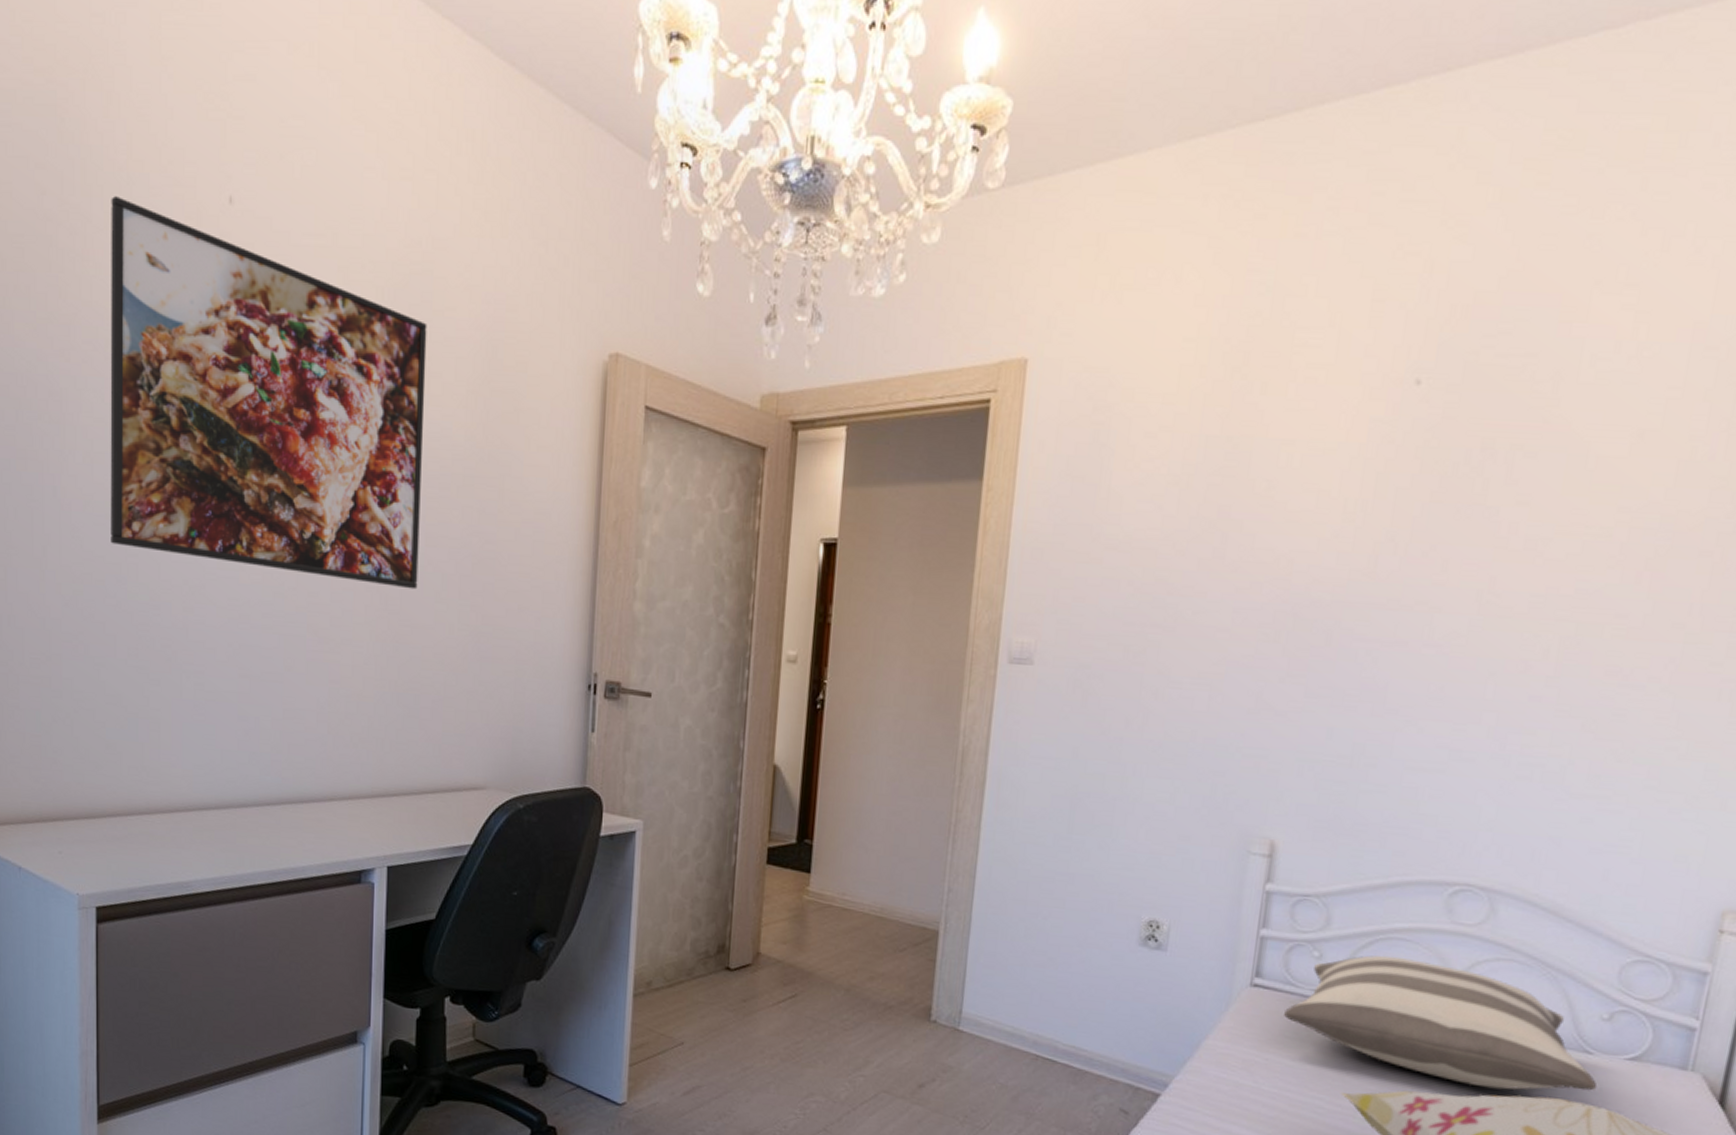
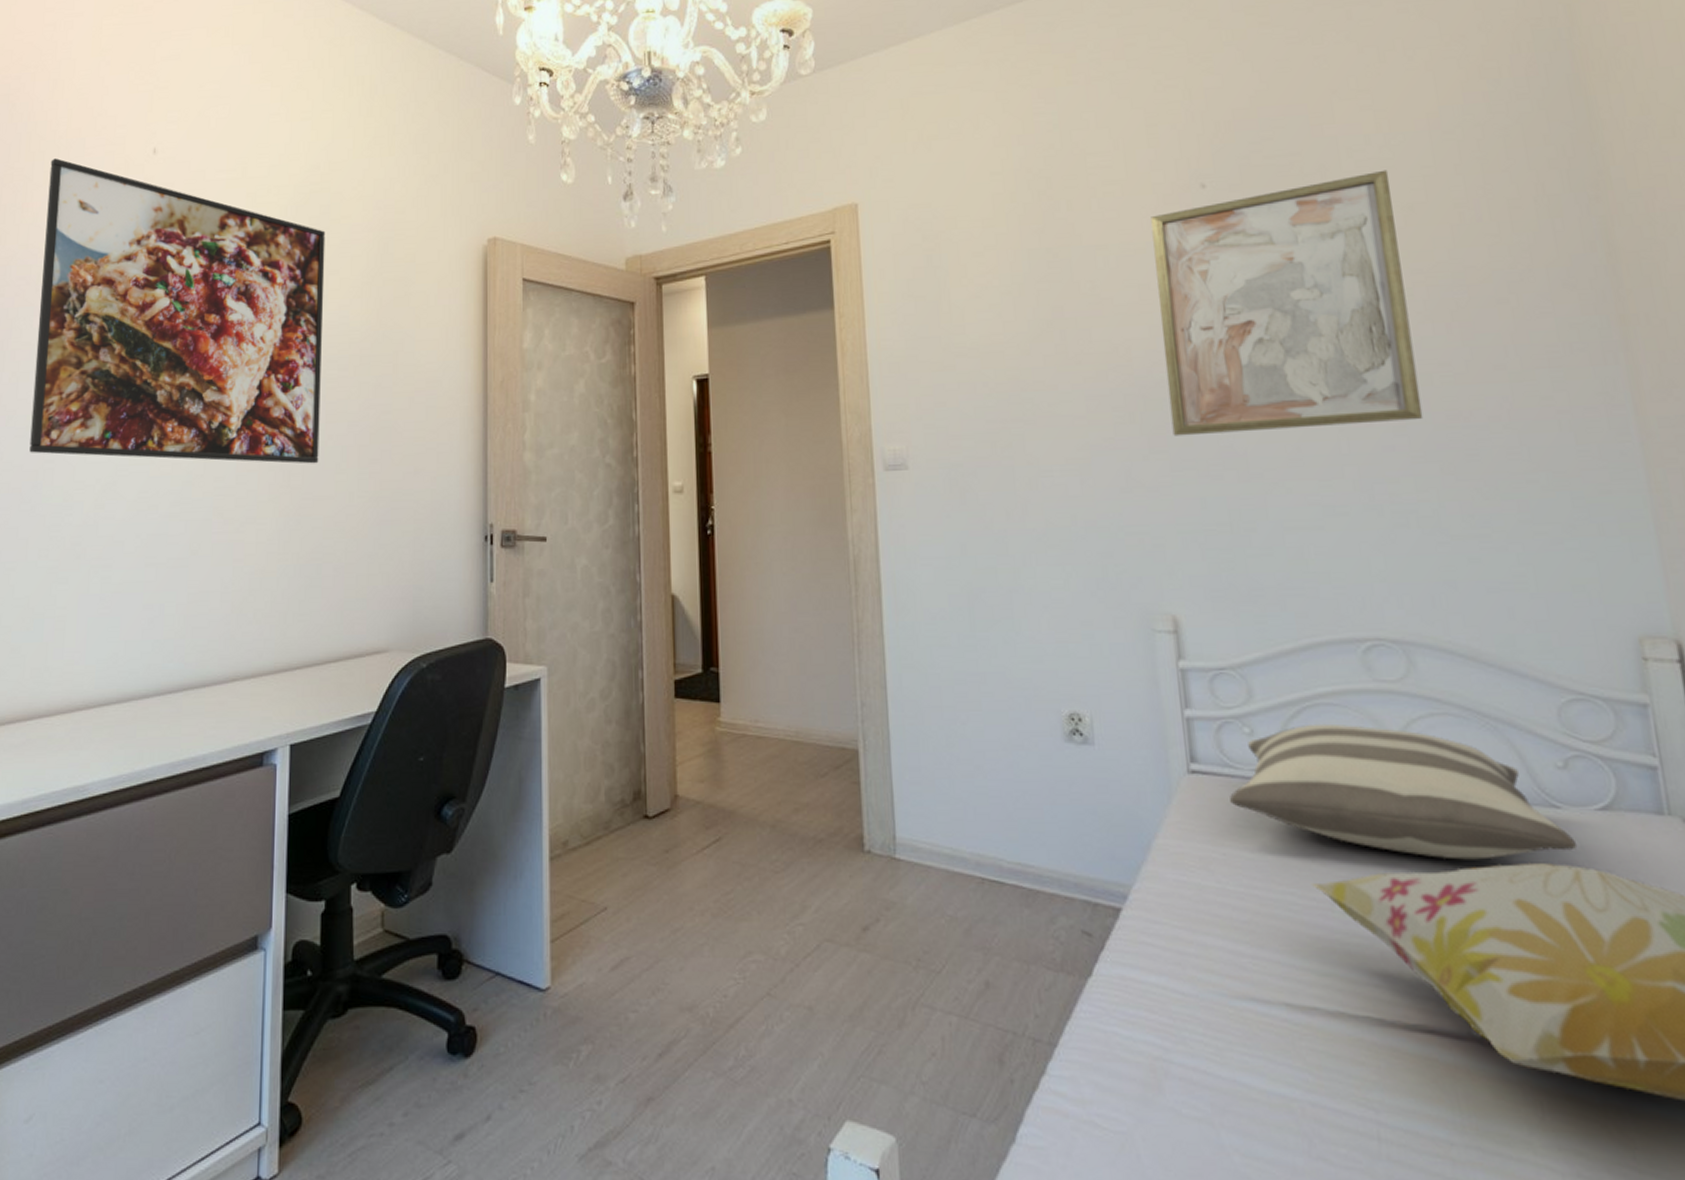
wall art: none [1316,386,1630,672] -> present [1151,170,1424,436]

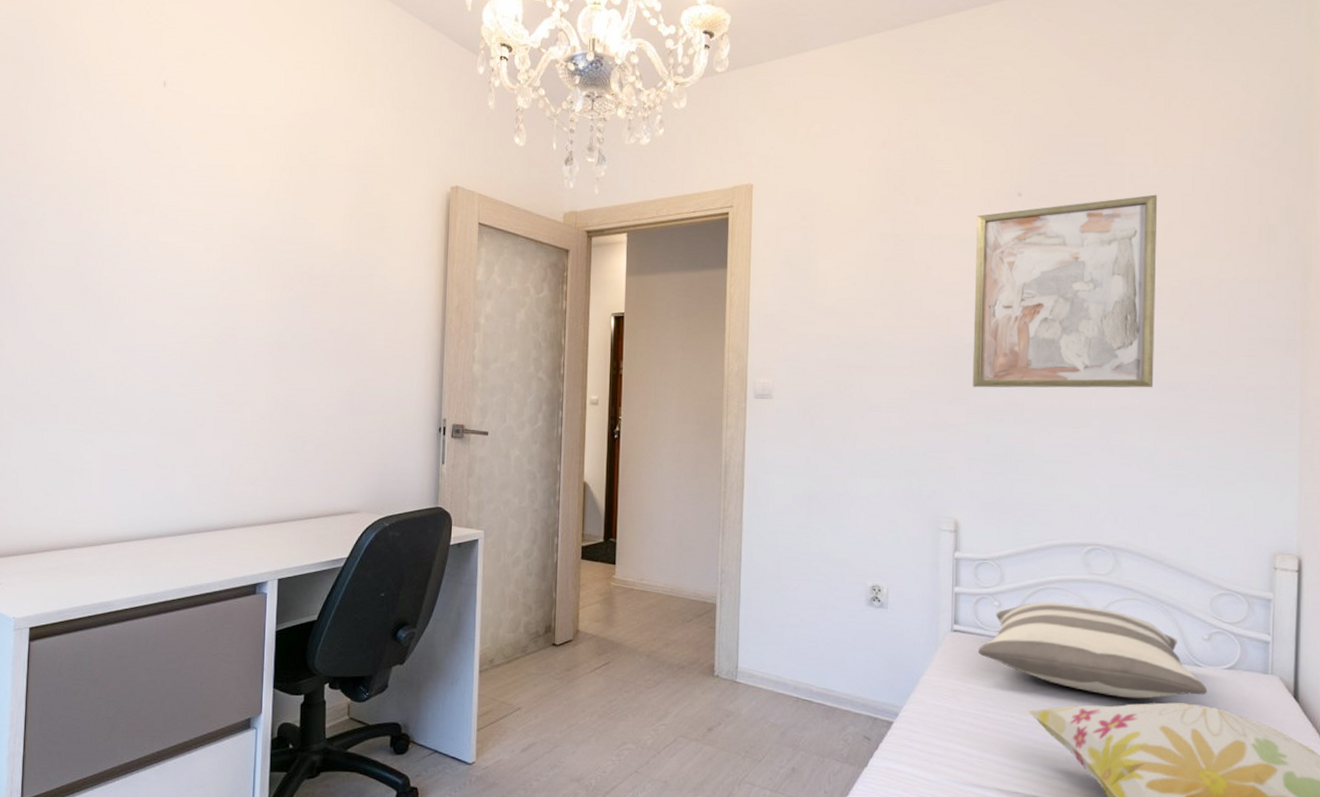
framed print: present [29,158,326,464] -> none [57,82,314,361]

